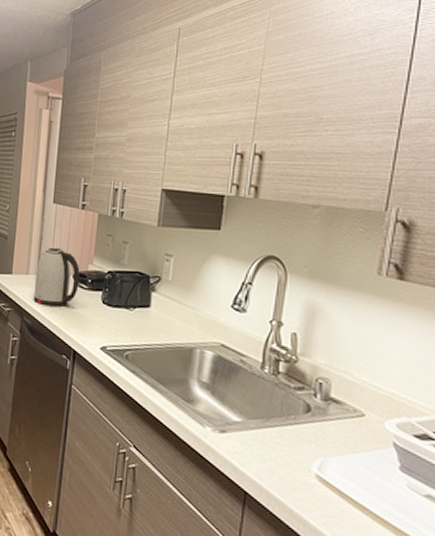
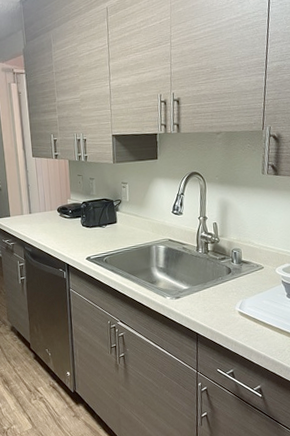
kettle: present [33,247,80,308] -> none [28,190,63,236]

